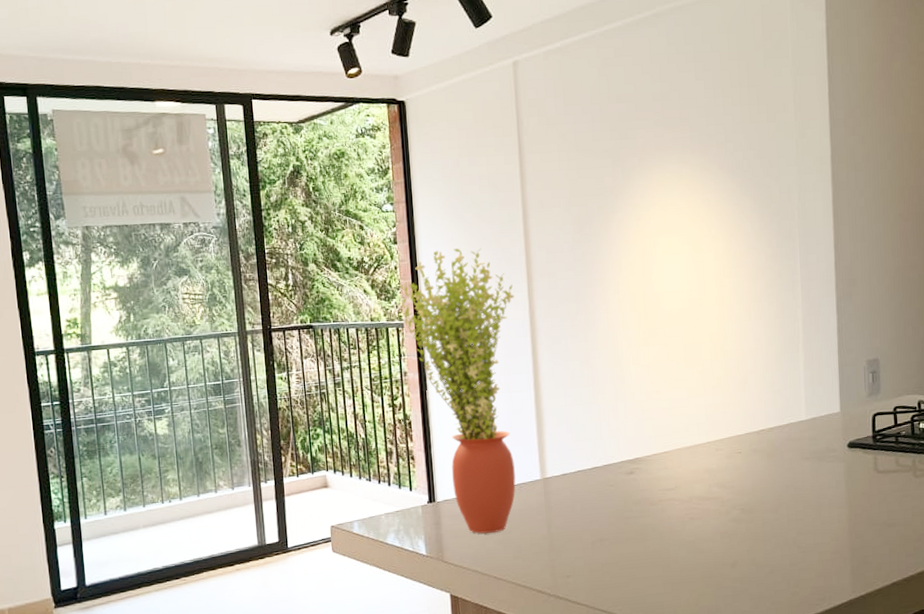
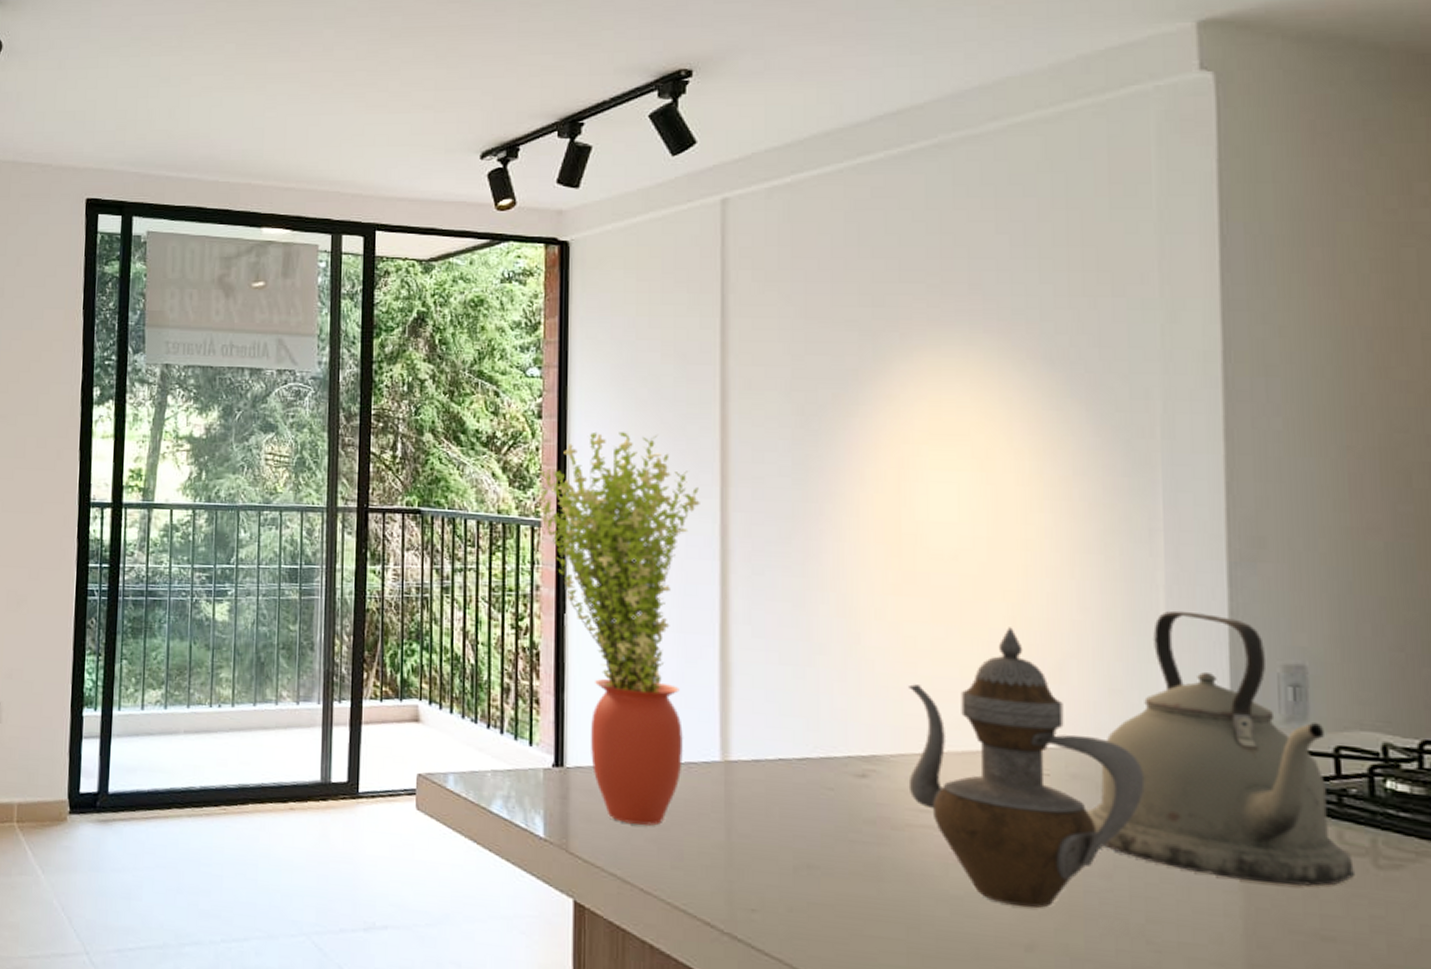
teapot: none [656,358,794,541] -> present [908,627,1145,909]
kettle: none [762,333,904,499] -> present [1087,610,1354,886]

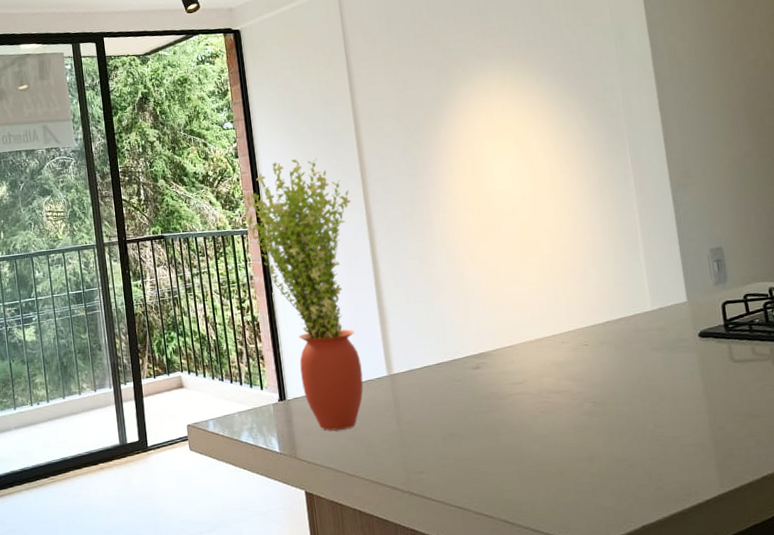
teapot: present [908,627,1145,909] -> none [497,252,643,434]
kettle: present [1087,610,1354,886] -> none [612,224,764,390]

